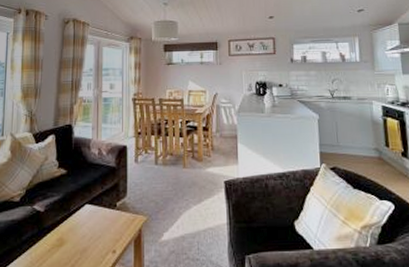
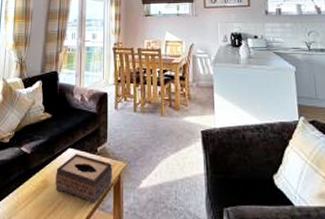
tissue box: none [72,209,132,260] -> present [55,153,112,204]

